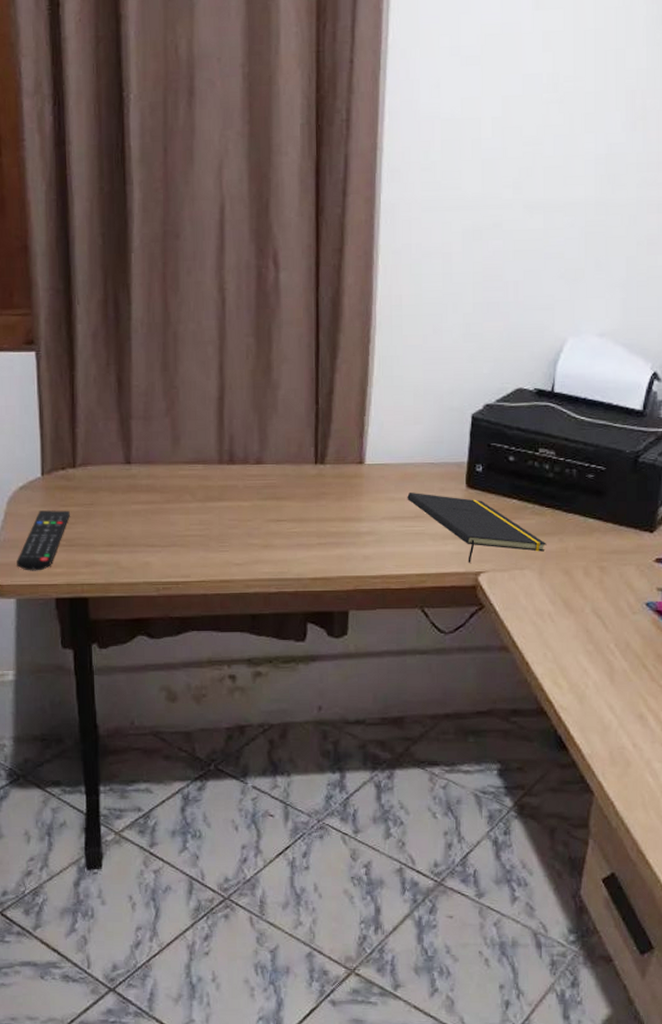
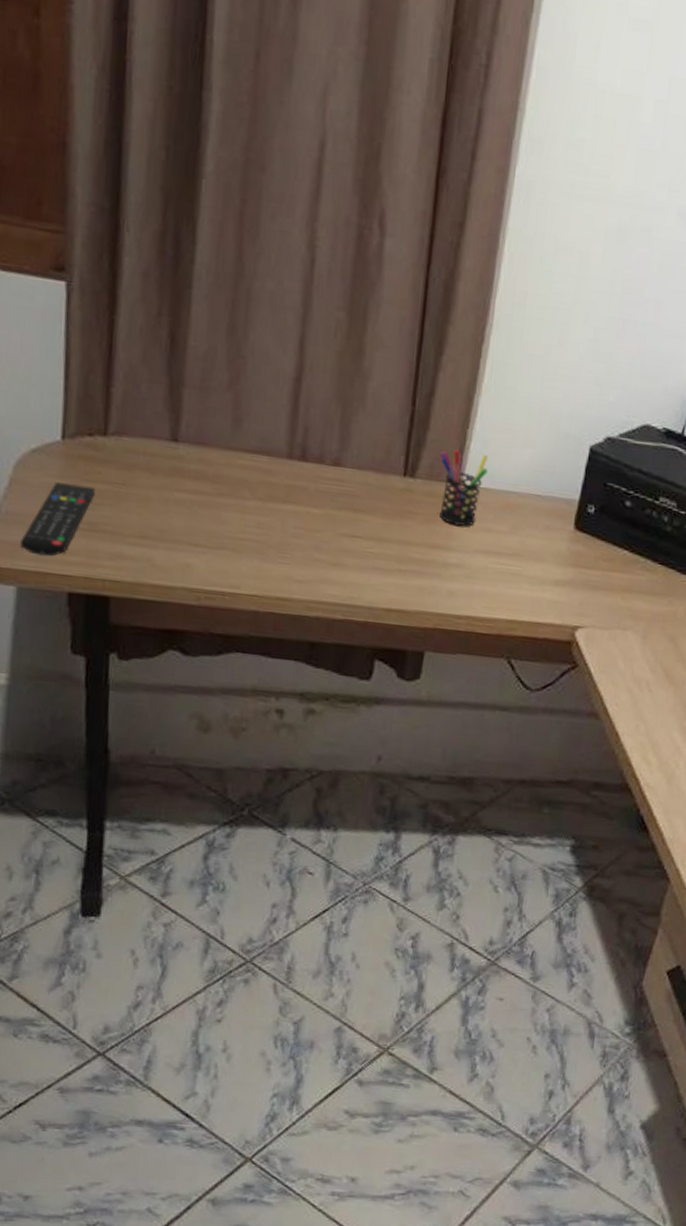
pen holder: none [343,435,385,499] -> present [439,450,488,526]
notepad: present [407,493,547,563] -> none [506,526,655,615]

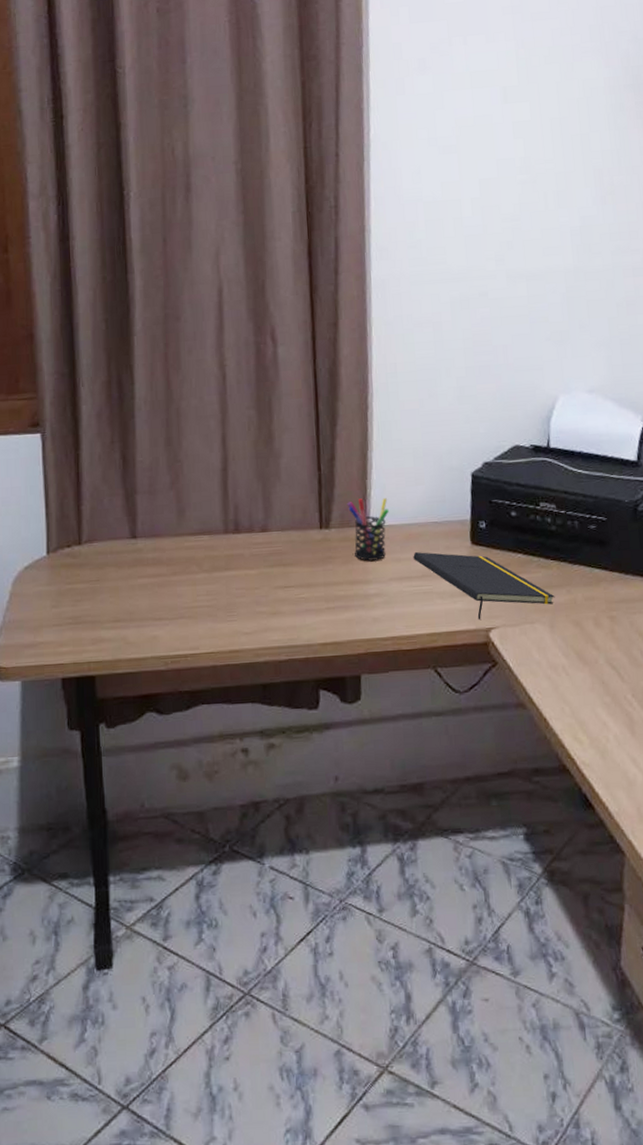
remote control: present [21,482,95,557] -> none [22,587,76,652]
notepad: none [506,526,655,615] -> present [413,552,555,619]

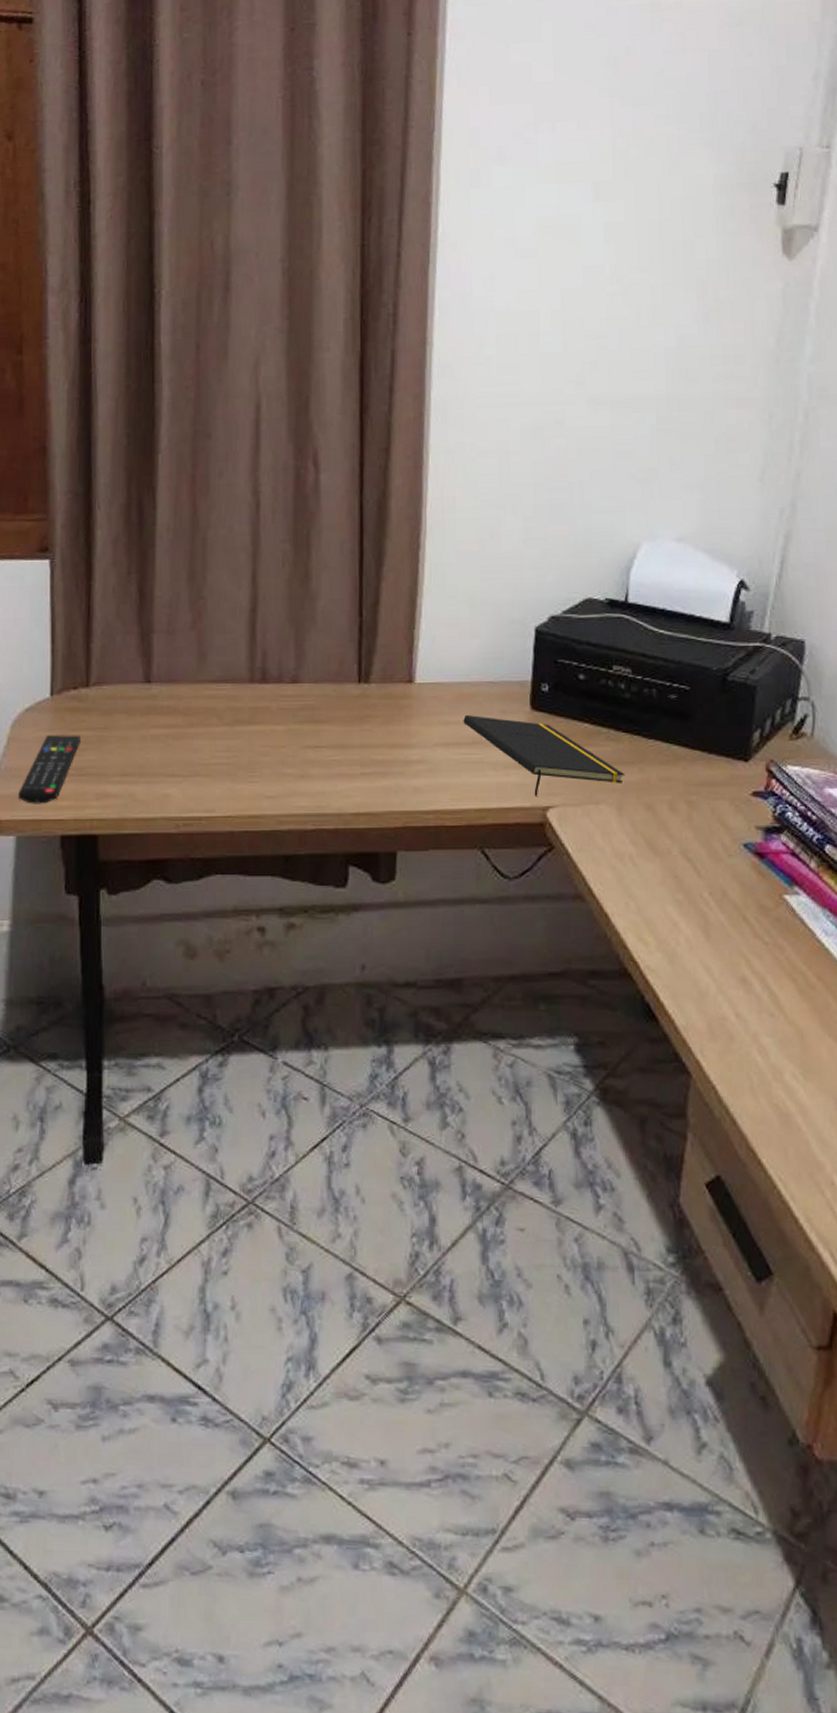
remote control: none [22,587,76,652] -> present [18,735,80,804]
pen holder: present [347,498,389,561] -> none [390,651,438,722]

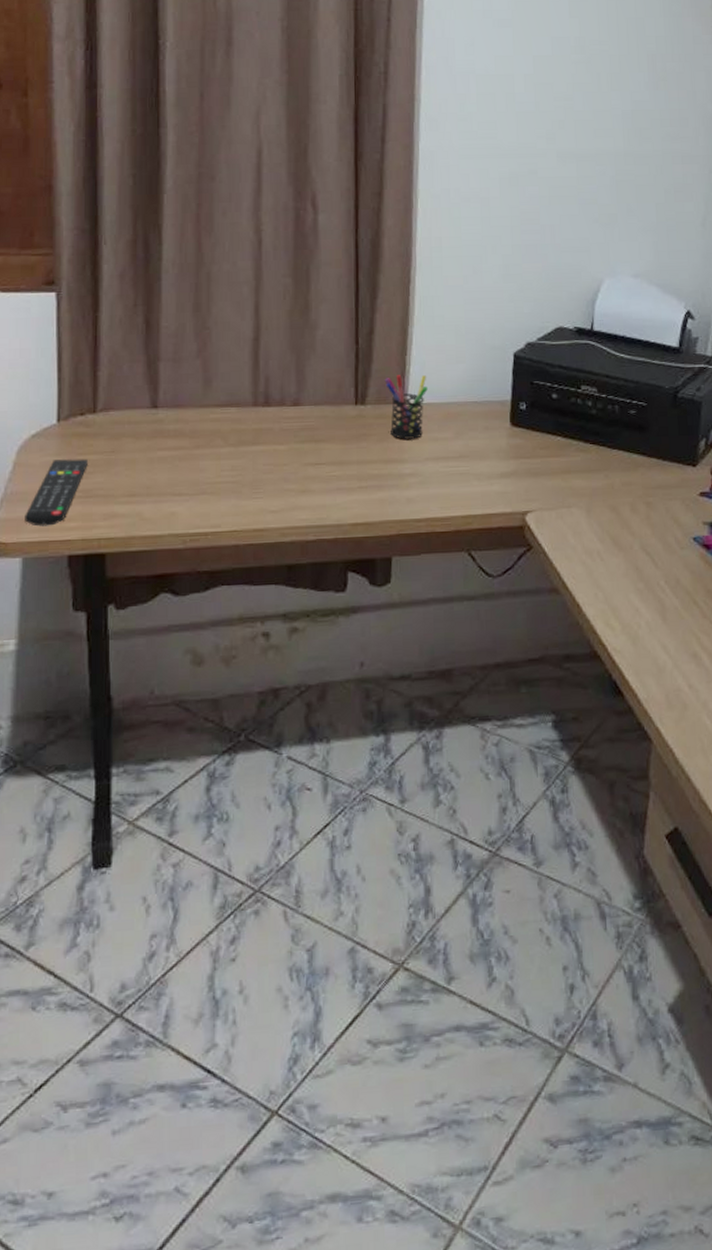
pen holder: none [390,651,438,722] -> present [384,375,428,439]
notepad: present [463,715,625,796] -> none [451,432,593,502]

